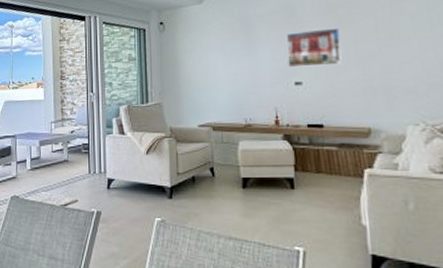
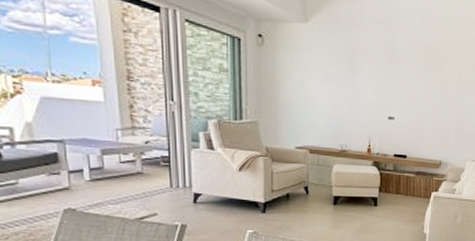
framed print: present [286,27,342,68] -> none [385,70,431,106]

